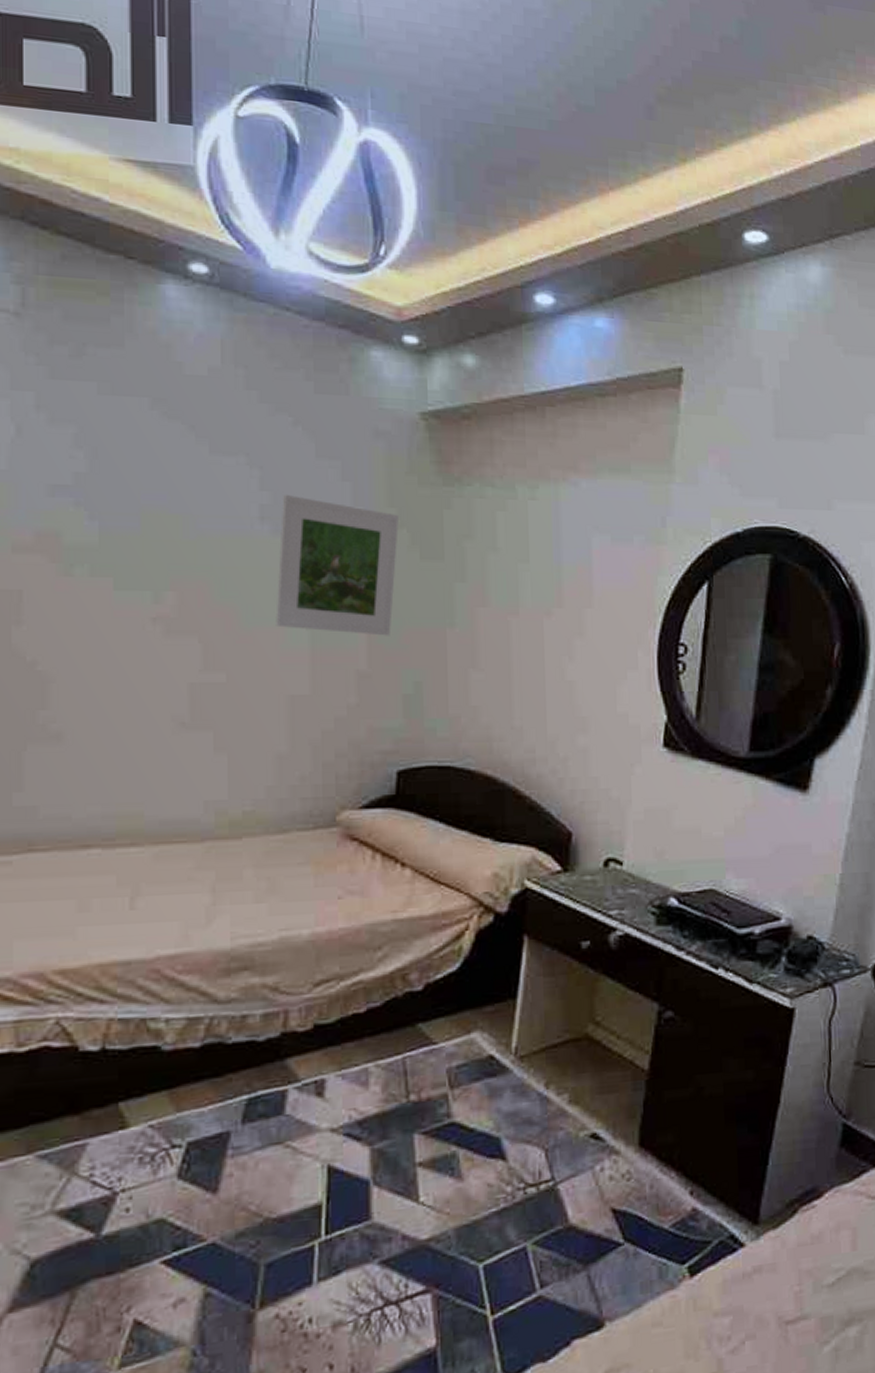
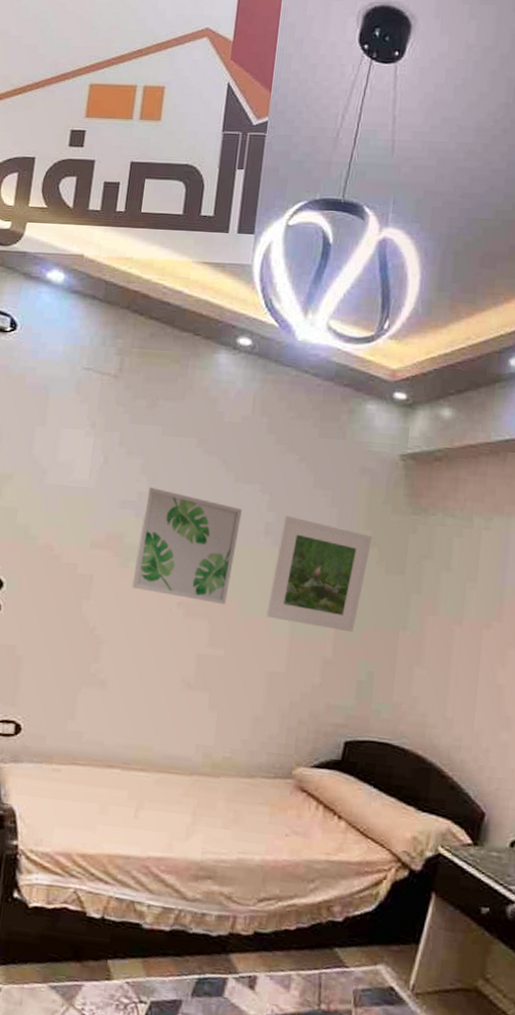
wall art: none [83,464,225,615] -> present [132,486,242,604]

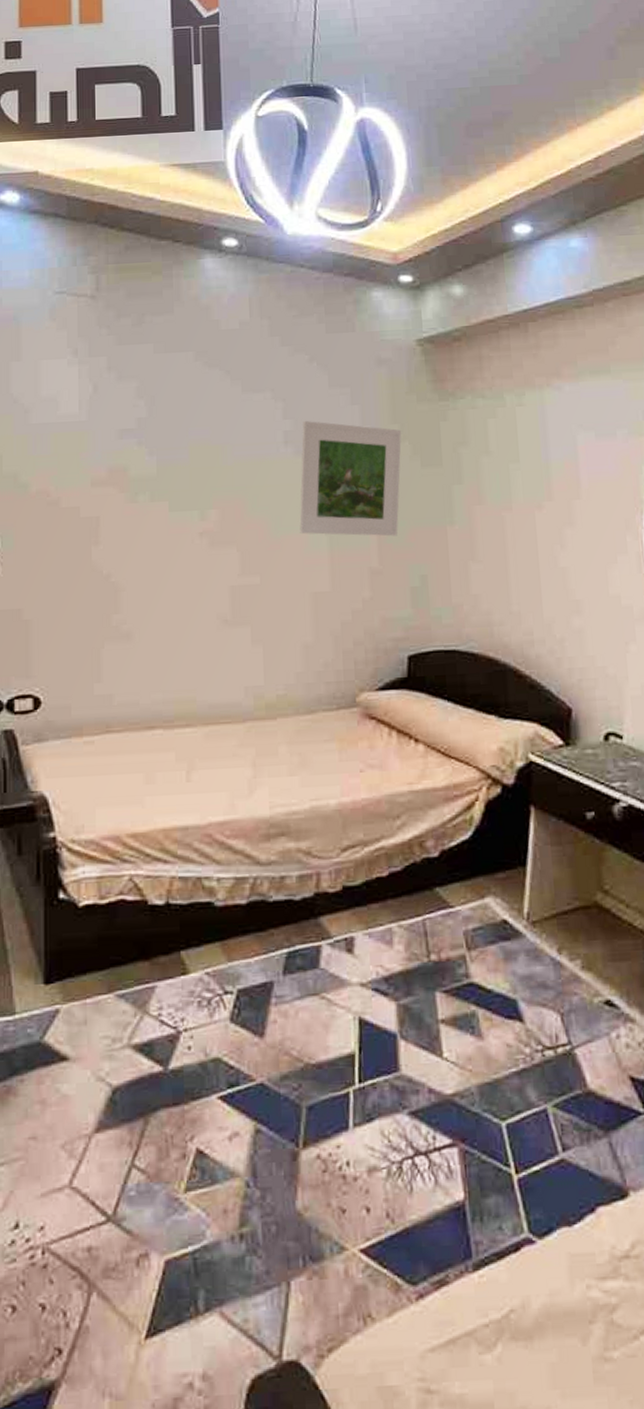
wall art: present [132,486,242,604] -> none [145,410,256,527]

